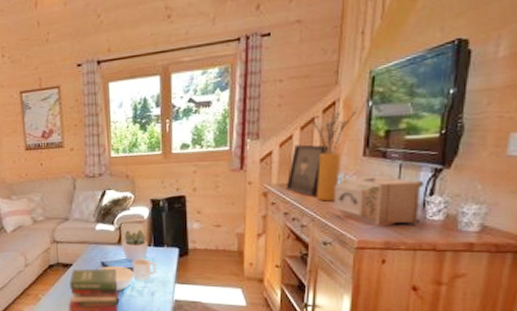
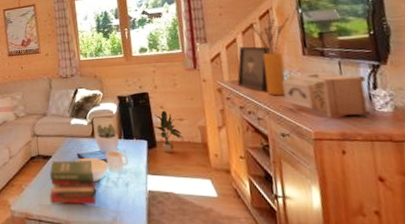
potted plant: none [188,215,218,262] -> present [154,110,183,154]

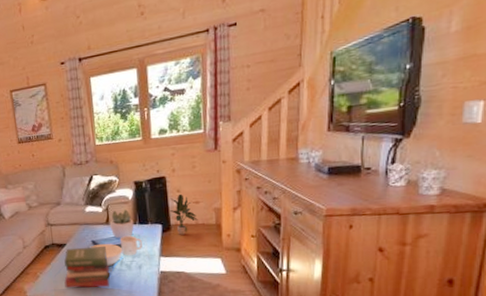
picture frame: present [237,46,271,93] -> none [257,123,296,172]
vase: present [250,14,290,96] -> none [278,86,321,175]
decorative box: present [282,71,372,119] -> none [302,147,386,195]

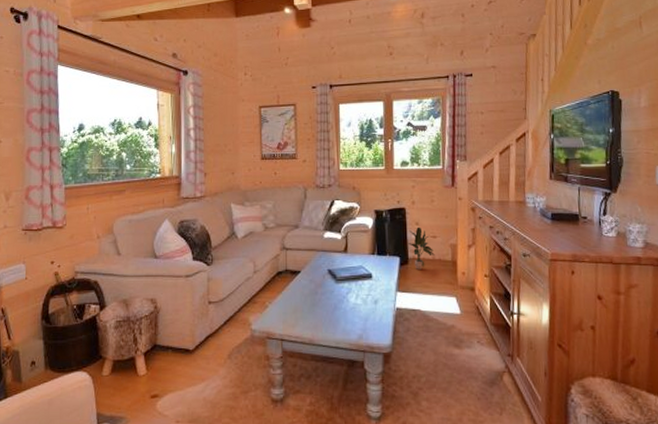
books: present [64,246,110,288] -> none [295,276,344,323]
bowl: present [90,243,123,267] -> none [325,273,359,300]
succulent plant: present [109,209,134,240] -> none [347,239,372,270]
mug: present [119,235,142,256] -> none [357,266,379,289]

